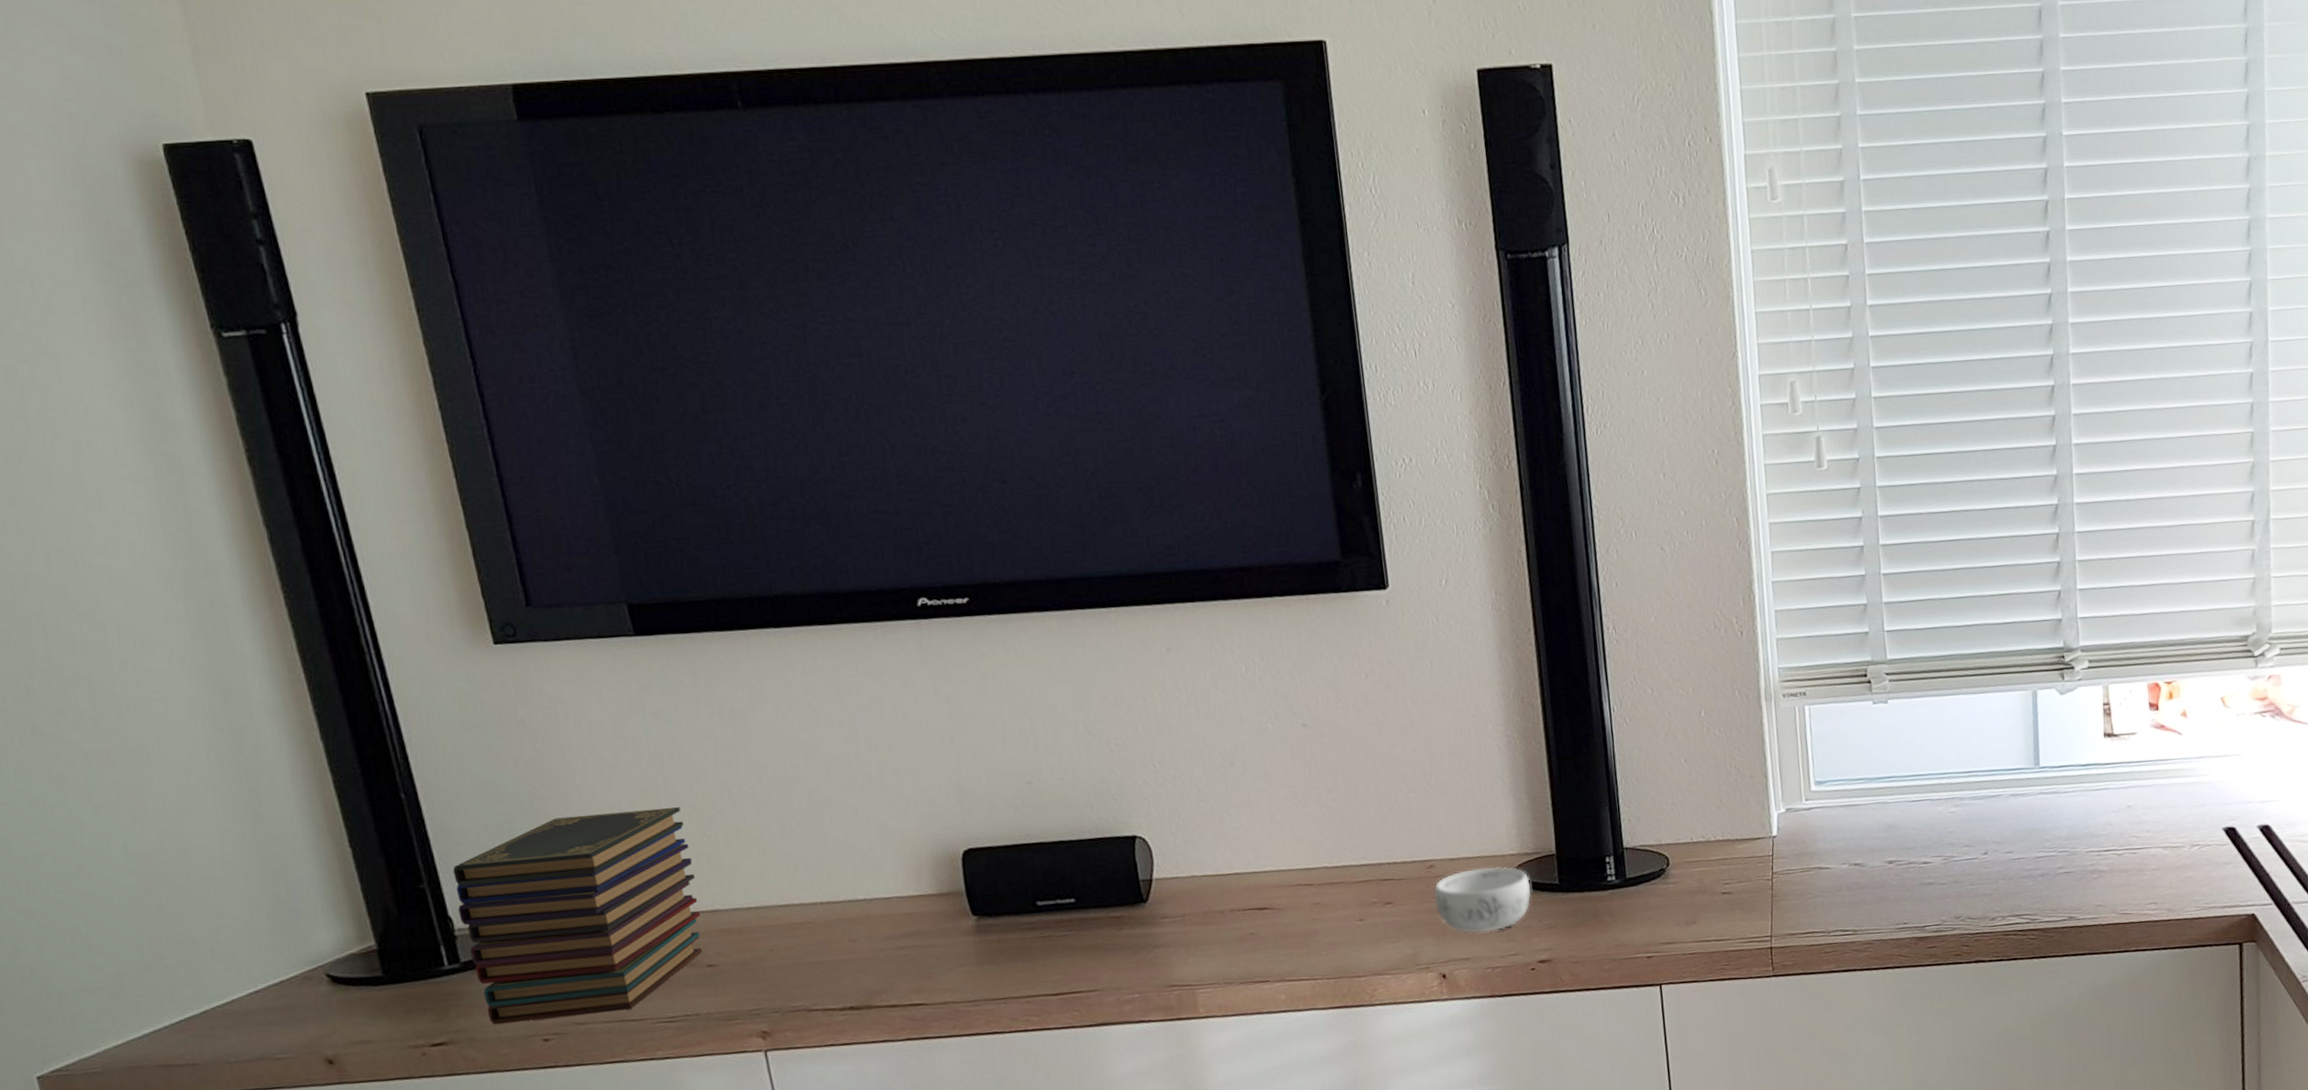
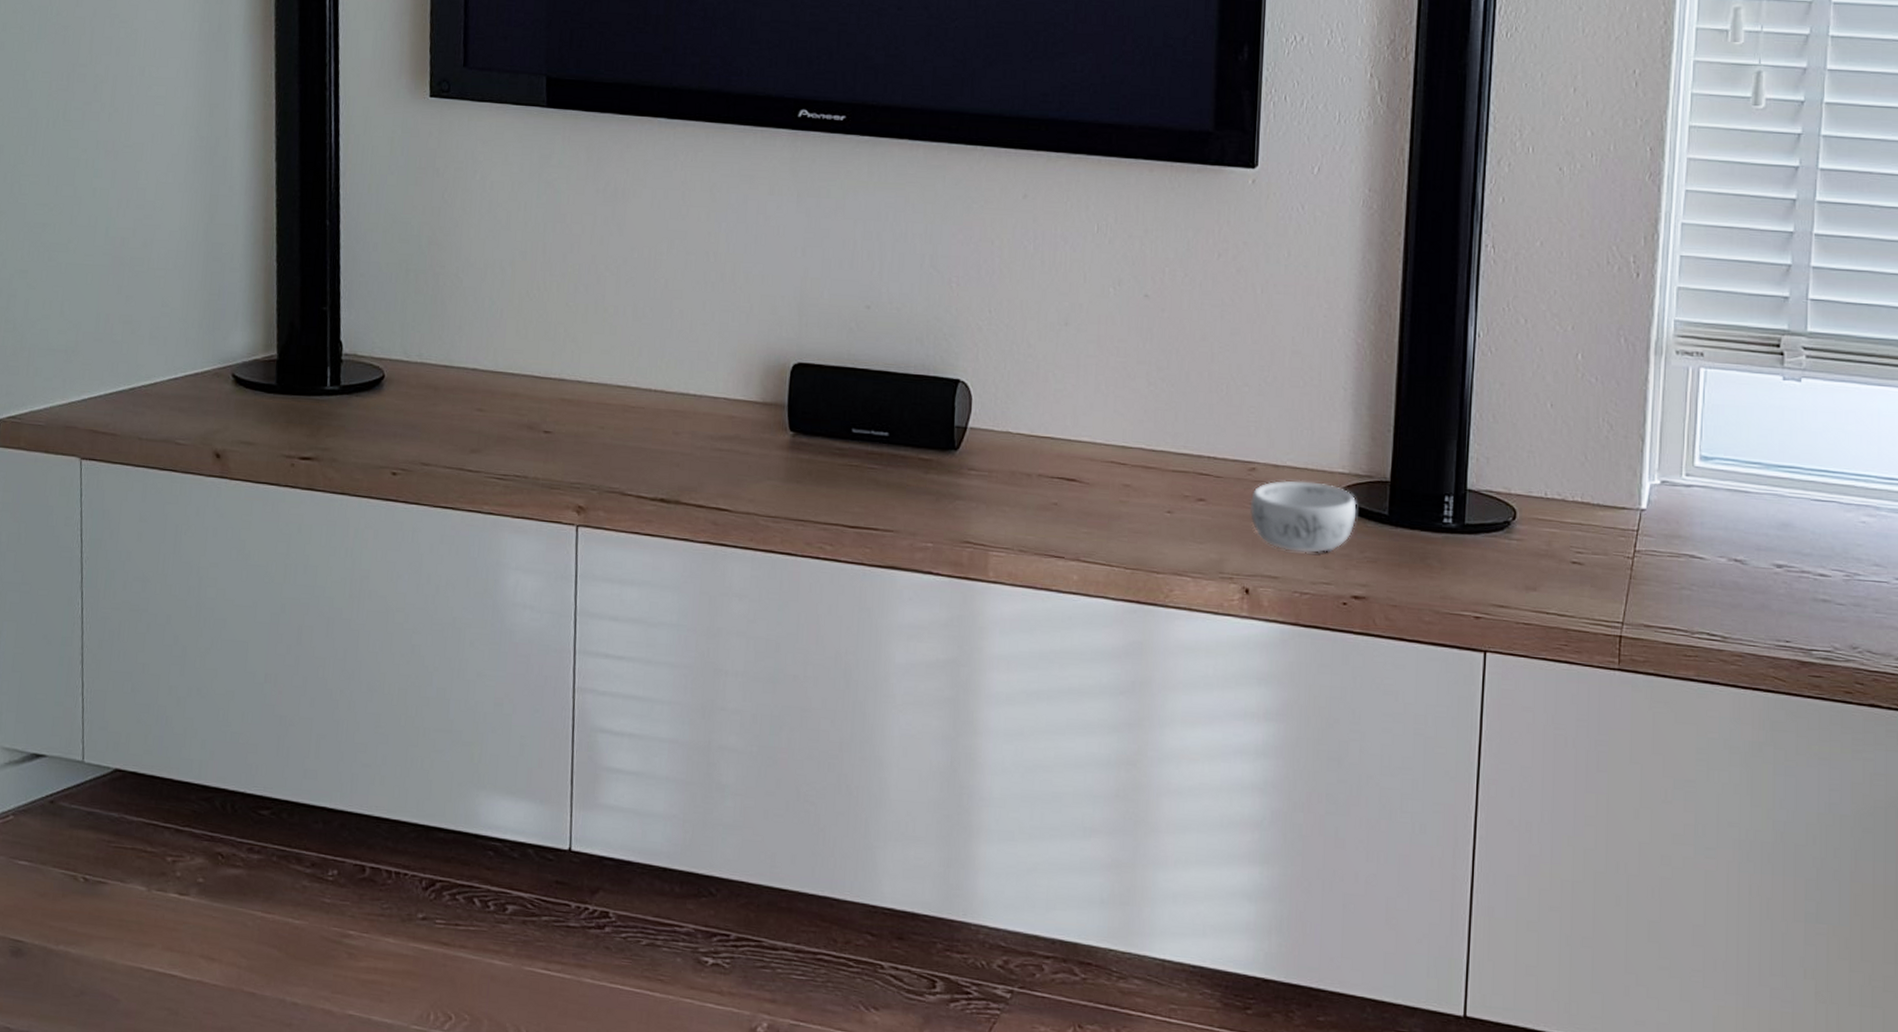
book stack: present [453,807,702,1025] -> none [348,266,552,460]

